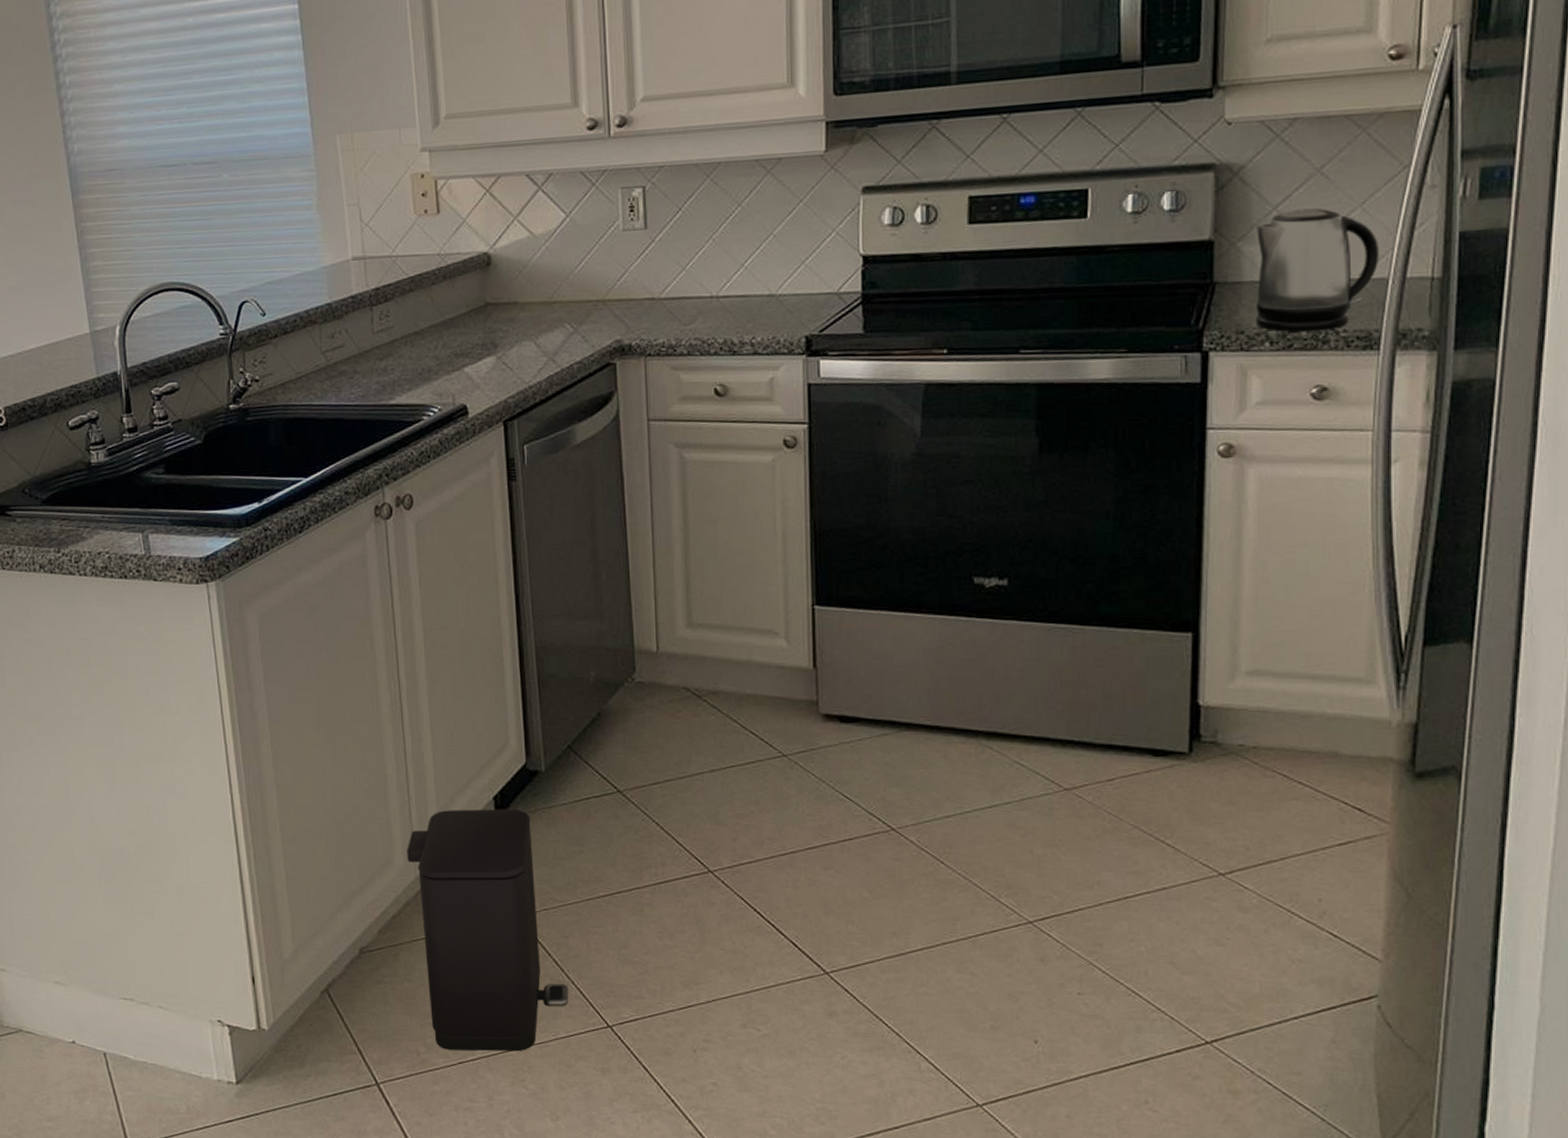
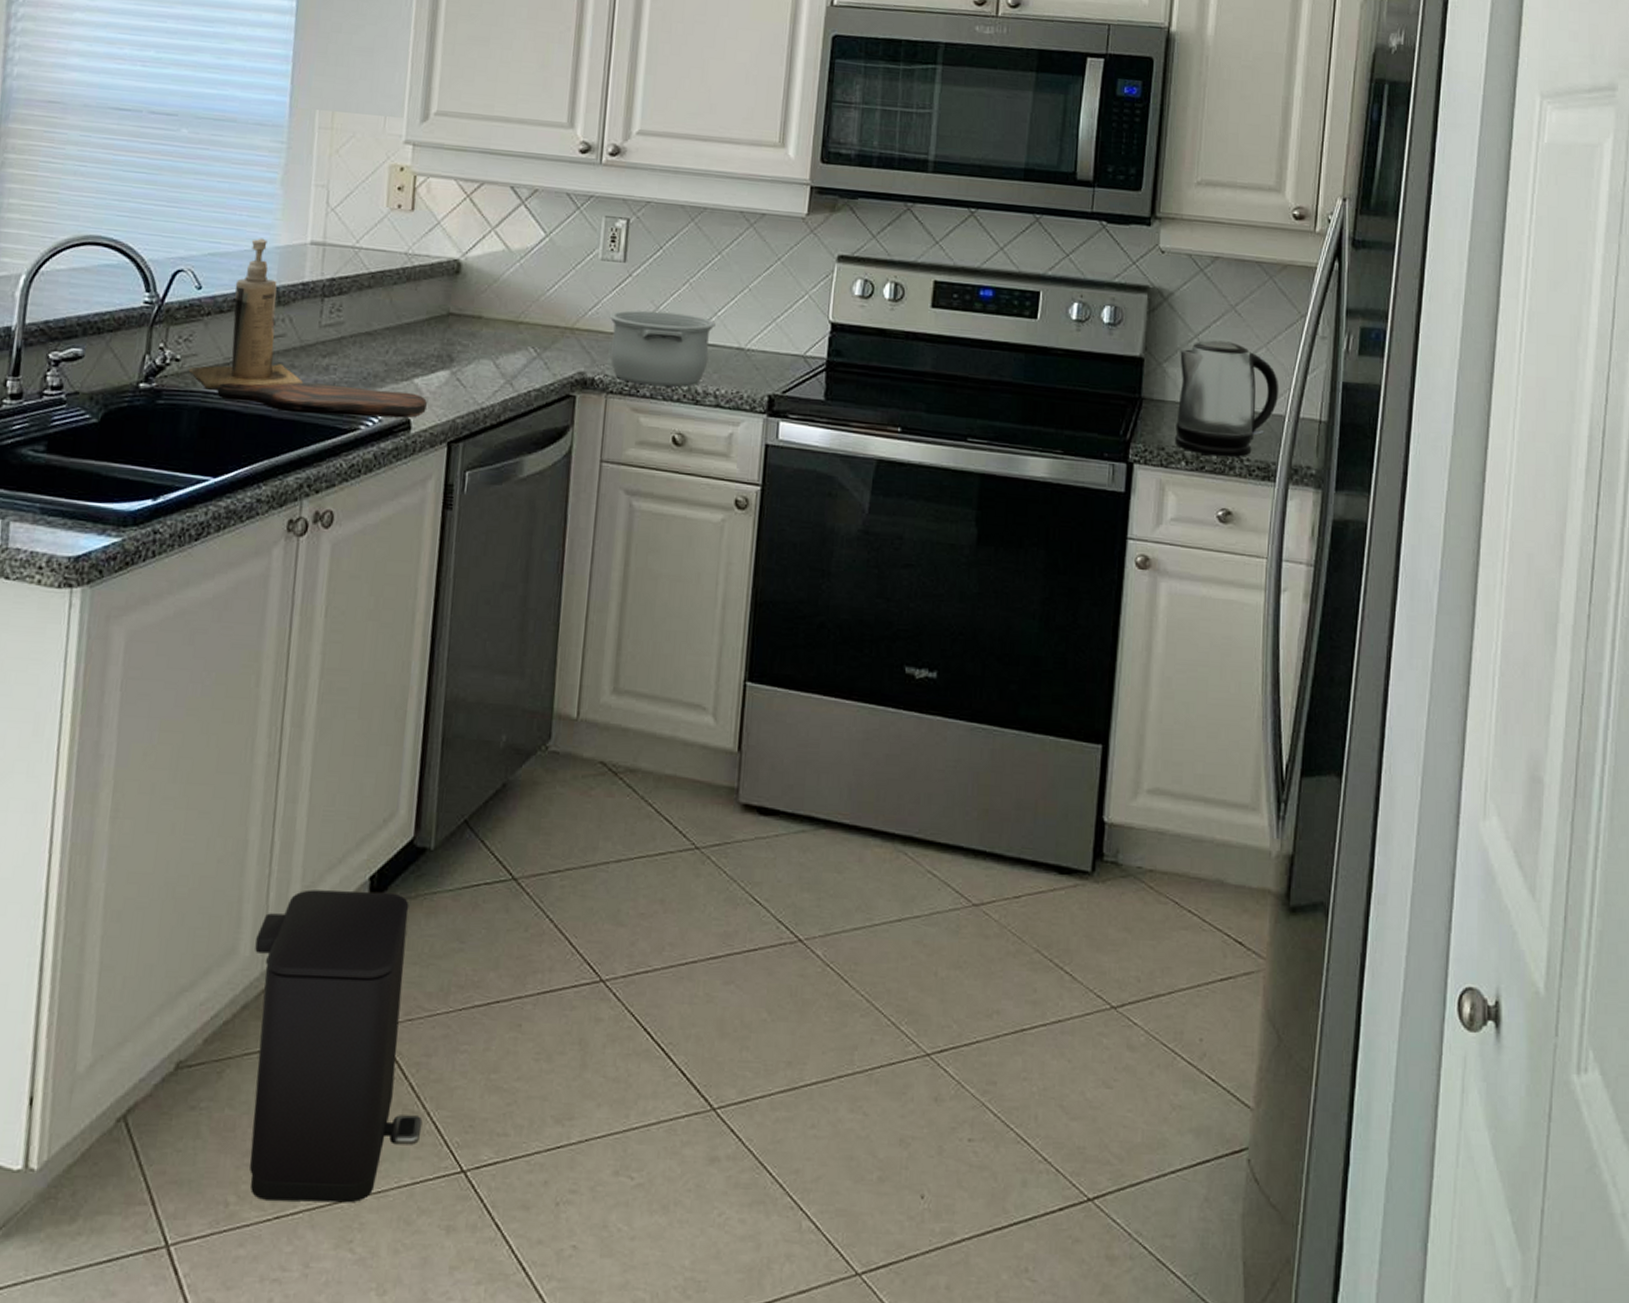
soap dispenser: none [267,261,368,403] -> present [188,238,304,389]
cutting board: none [295,381,479,413] -> present [217,382,427,418]
cooking pot: none [637,269,744,344] -> present [609,310,716,387]

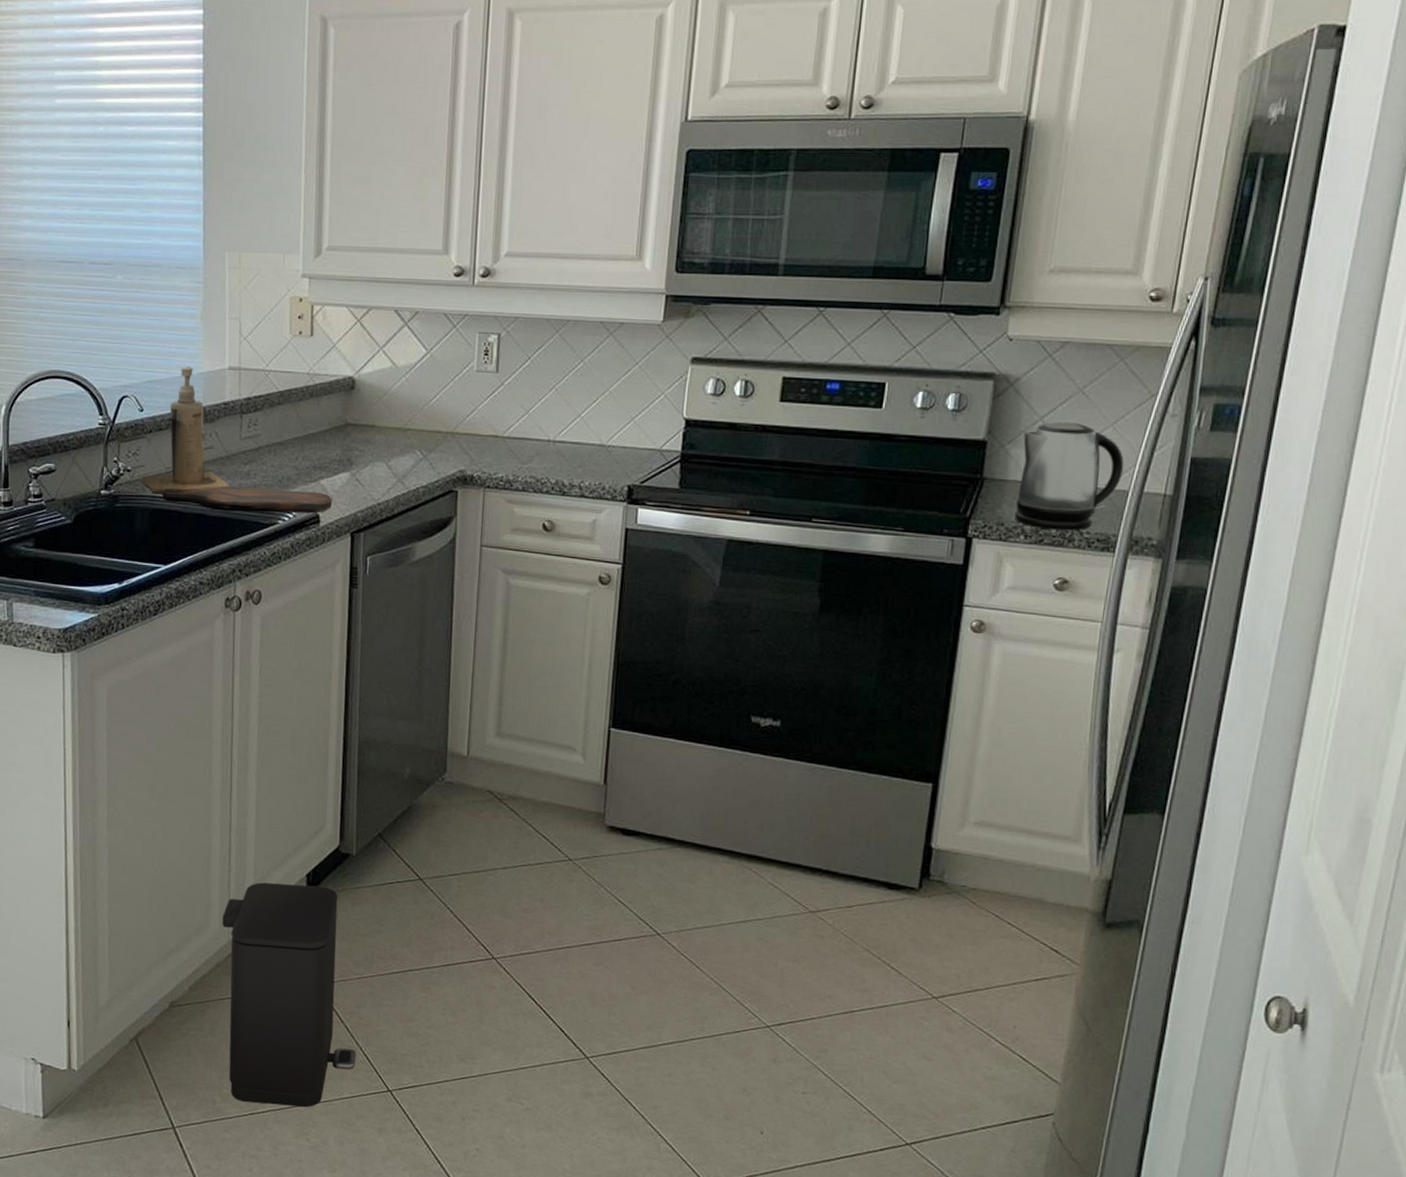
cooking pot: present [609,310,716,387] -> none [484,414,579,481]

